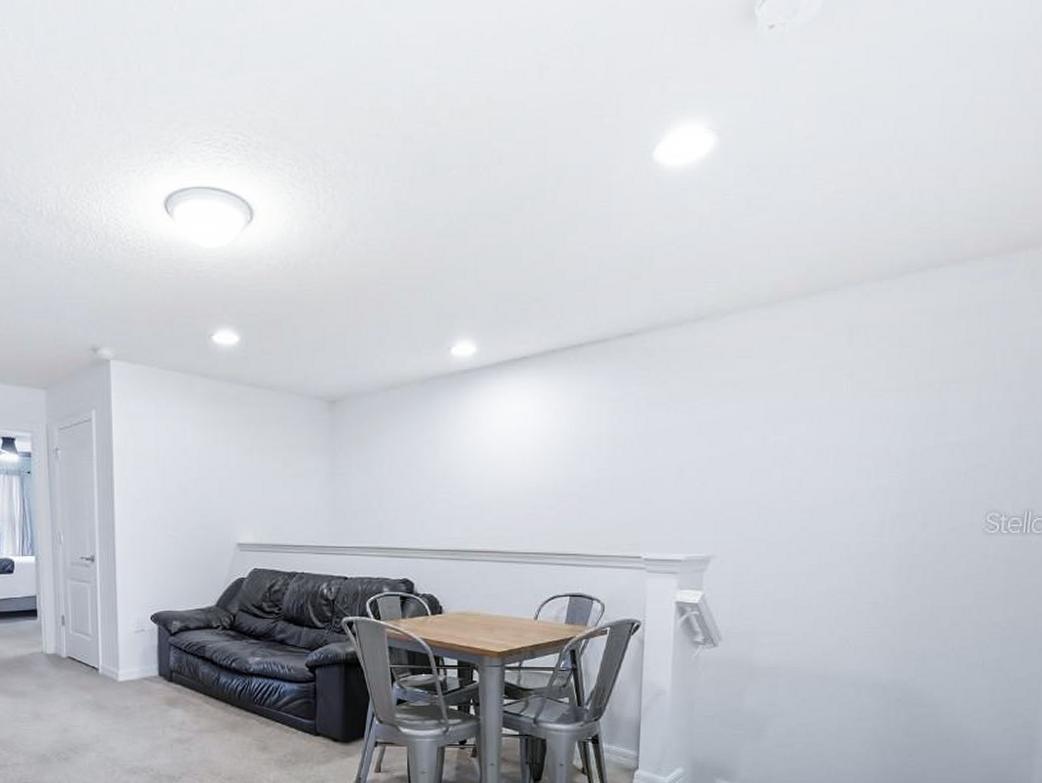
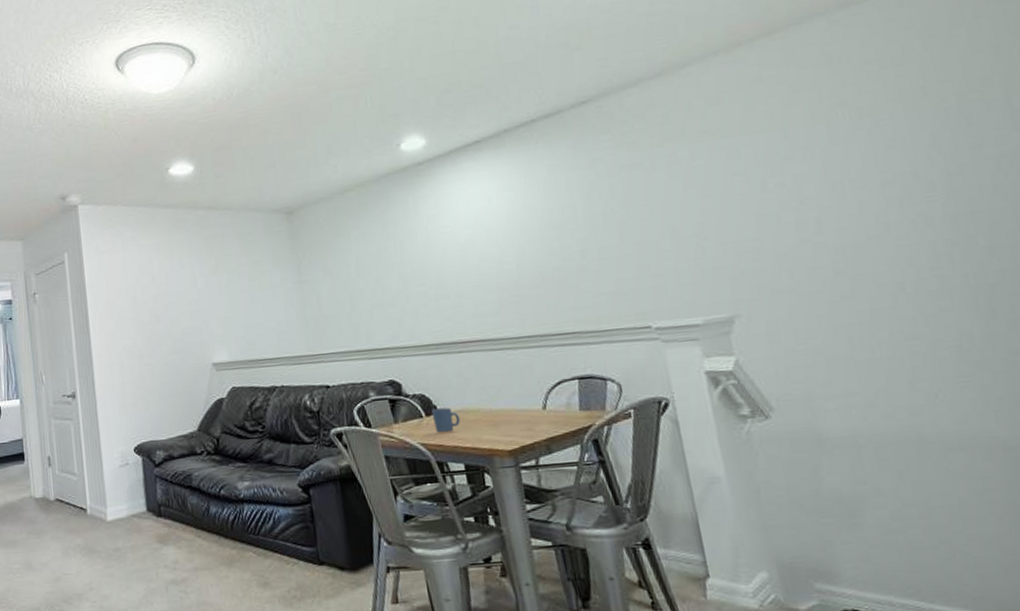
mug: none [436,609,461,632] -> present [431,408,460,434]

